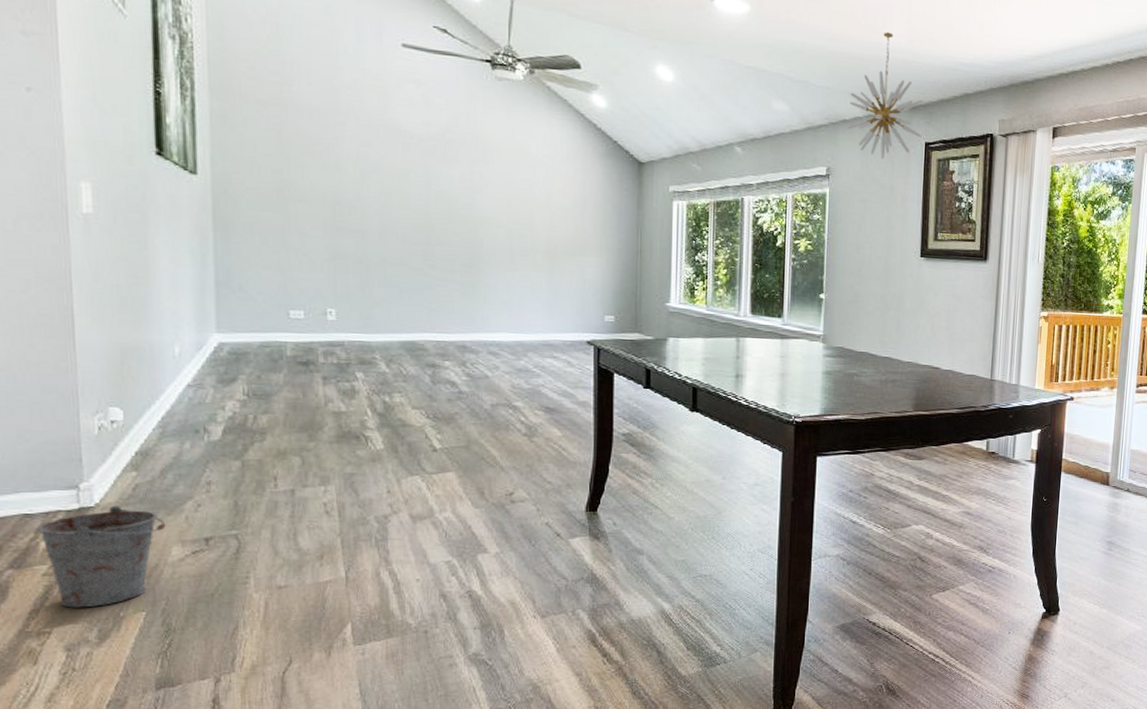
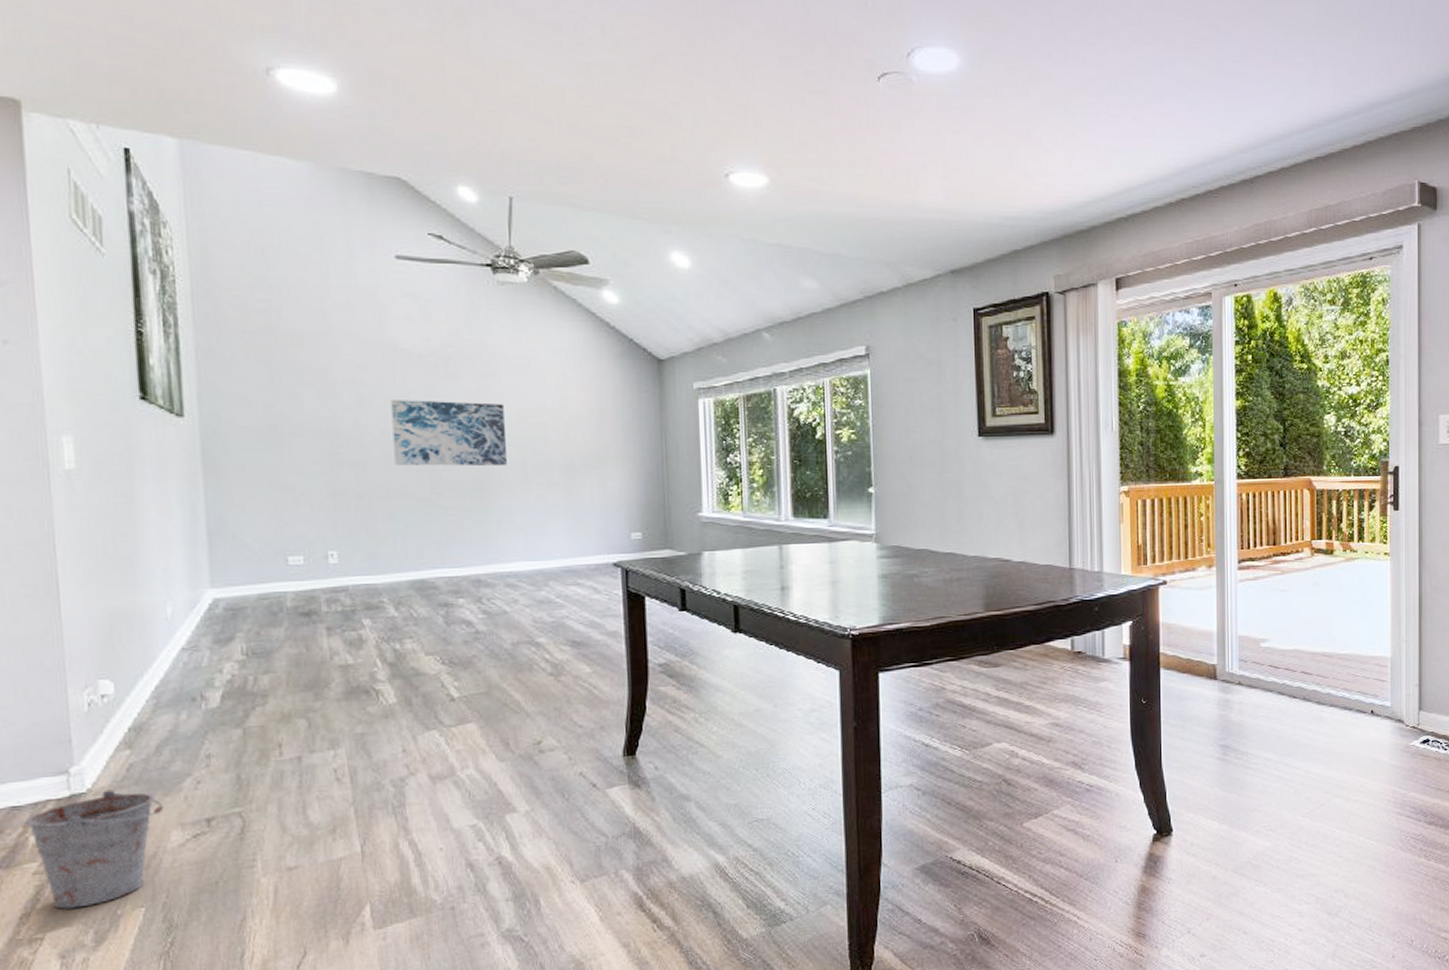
wall art: none [391,175,495,246] -> present [391,399,507,467]
chandelier: present [846,31,923,159] -> none [884,191,969,331]

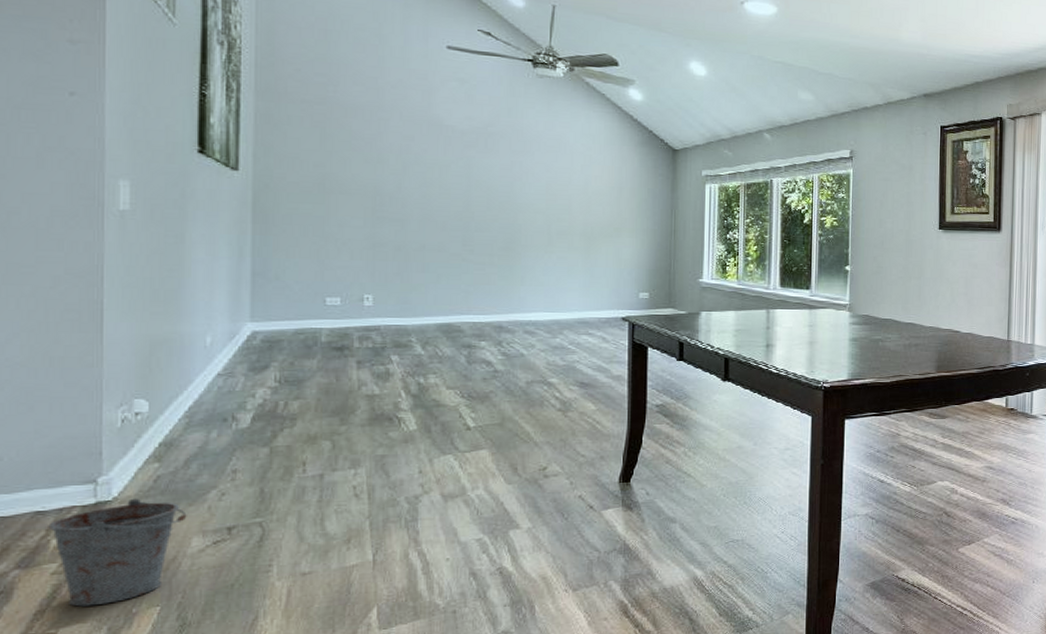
wall art: present [391,399,507,467] -> none [432,167,534,231]

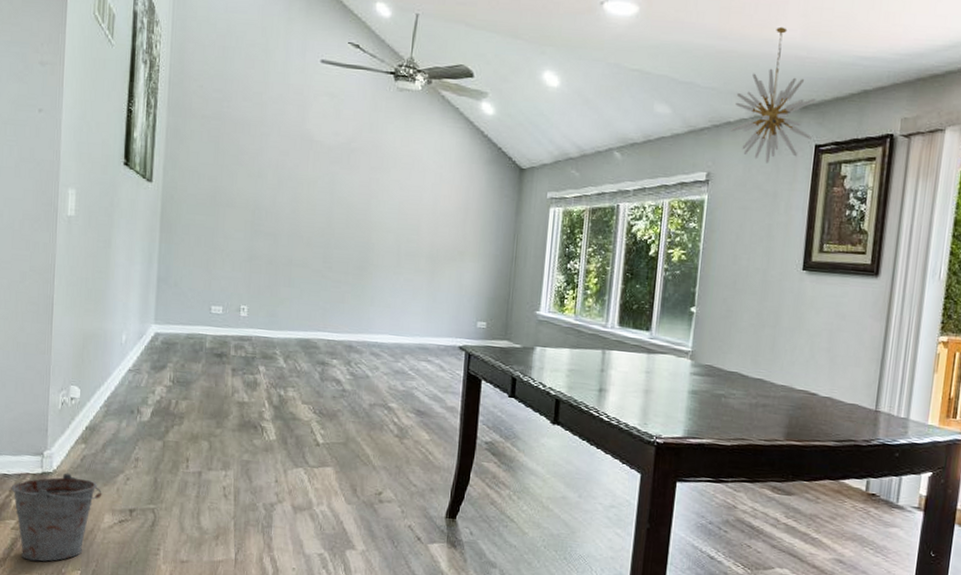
chandelier: none [867,29,938,142] -> present [730,26,816,163]

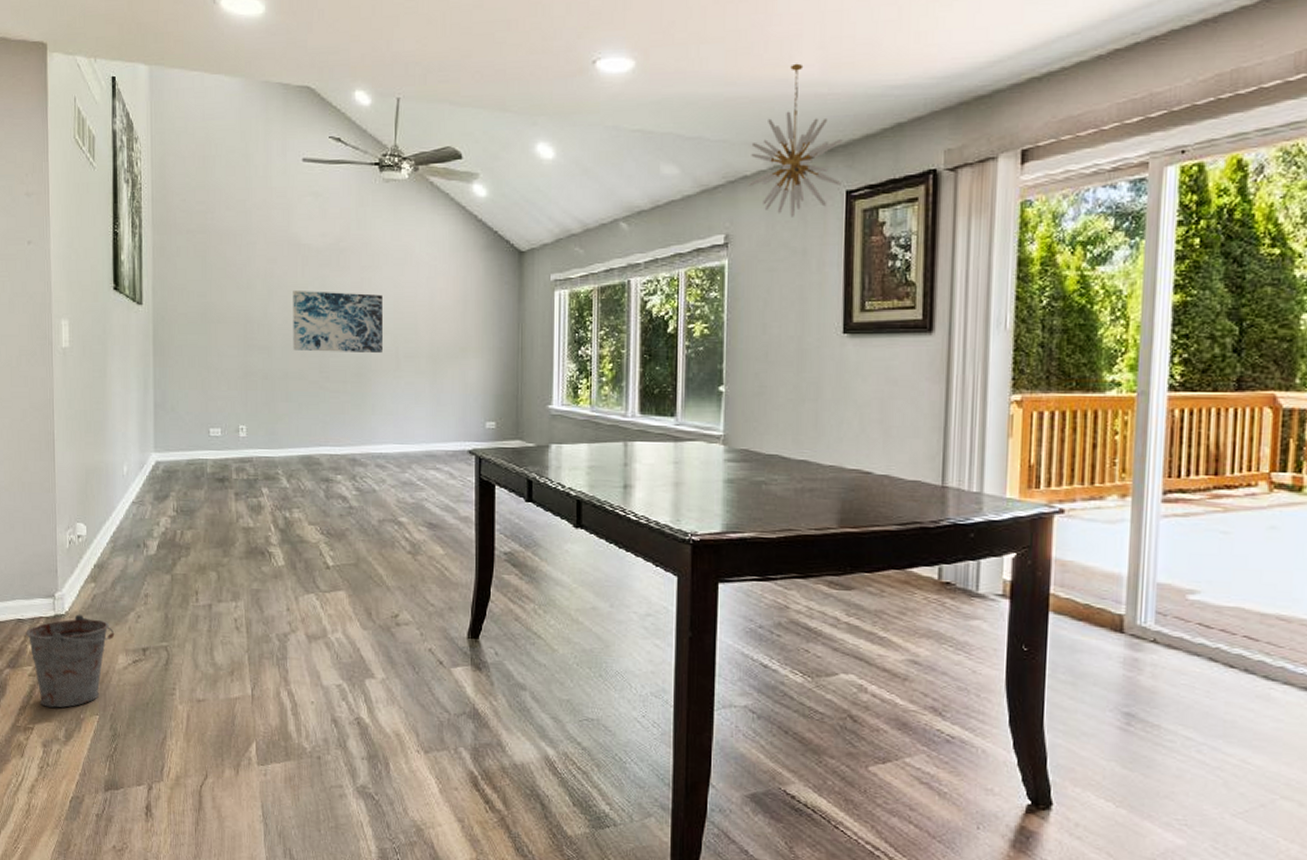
wall art: none [299,182,389,250] -> present [293,289,382,354]

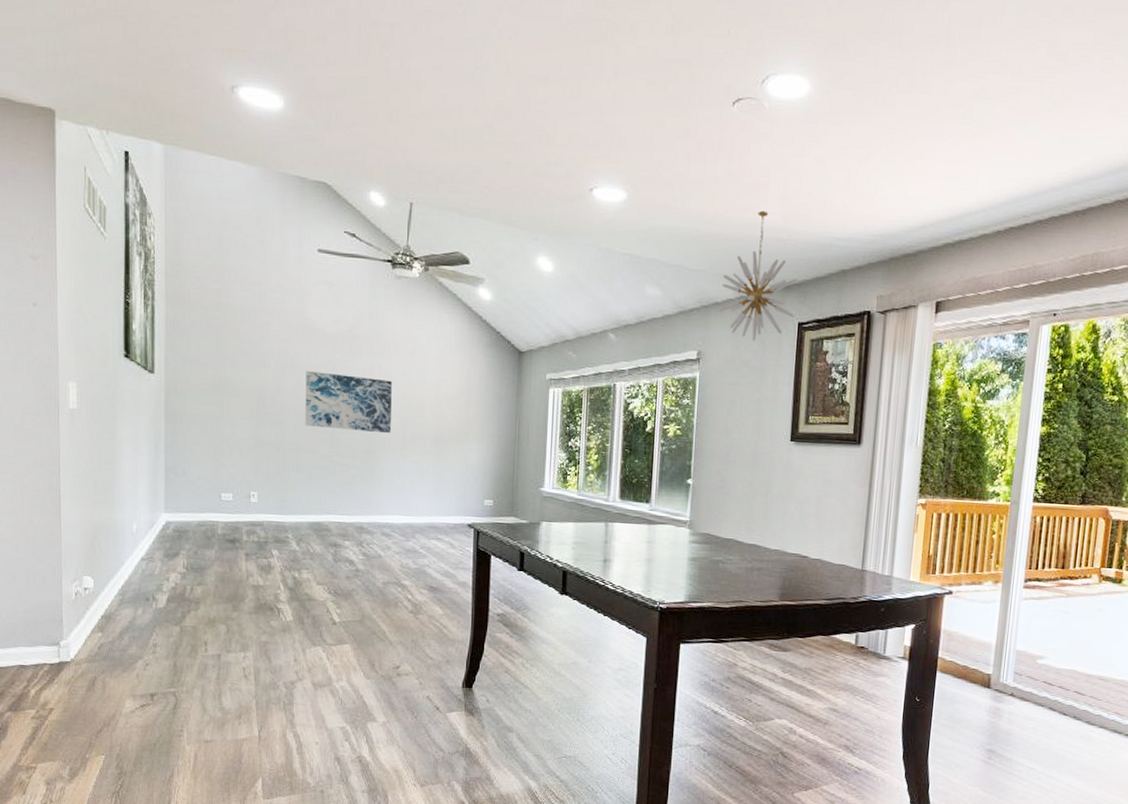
bucket: present [26,614,115,708] -> none [28,661,122,749]

